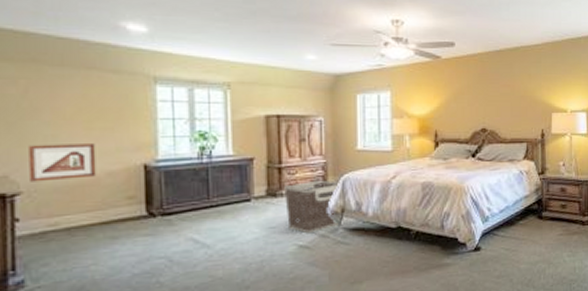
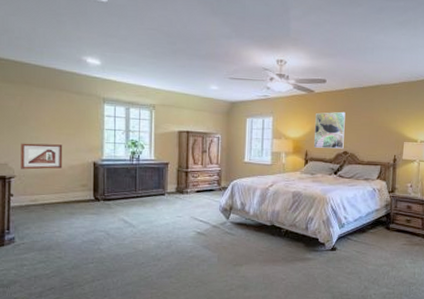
clothes hamper: present [284,180,342,233] -> none [189,183,231,223]
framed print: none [445,80,481,126] -> present [314,111,346,149]

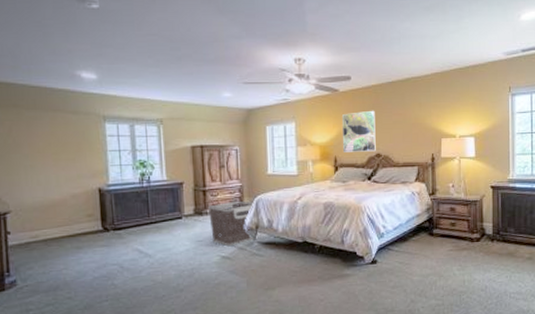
picture frame: present [21,143,63,170] -> none [14,172,64,203]
clothes hamper: none [189,183,231,223] -> present [208,200,256,246]

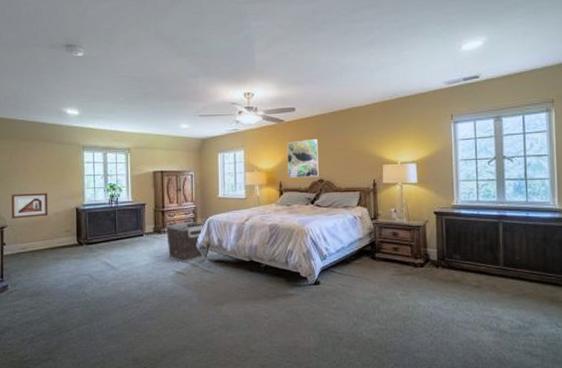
picture frame: none [14,172,64,203] -> present [11,193,48,219]

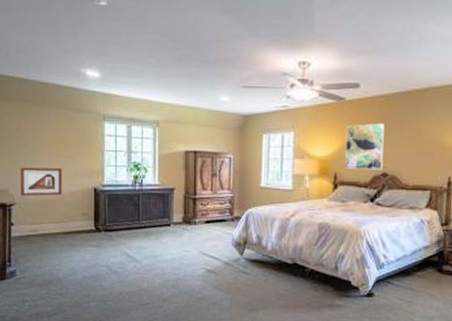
clothes hamper: present [166,221,207,262] -> none [197,212,245,259]

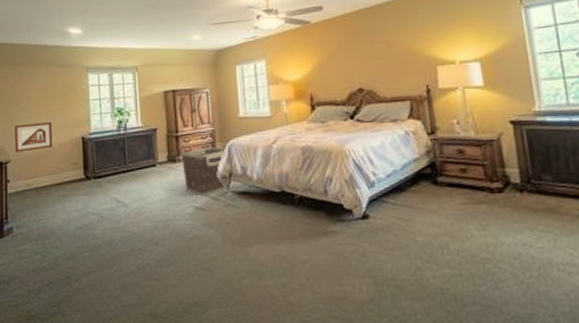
clothes hamper: none [197,212,245,259] -> present [181,146,230,195]
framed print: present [345,123,385,170] -> none [316,40,357,89]

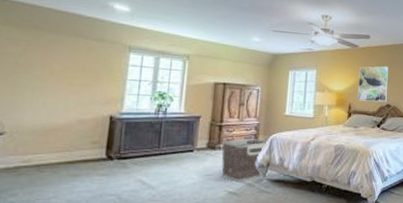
picture frame: present [14,122,53,153] -> none [14,94,73,125]
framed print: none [316,40,357,89] -> present [358,66,388,102]

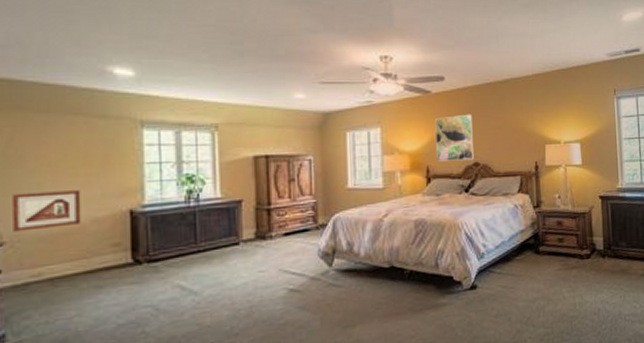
picture frame: none [14,94,73,125] -> present [12,190,81,232]
clothes hamper: present [221,138,269,181] -> none [274,220,333,276]

